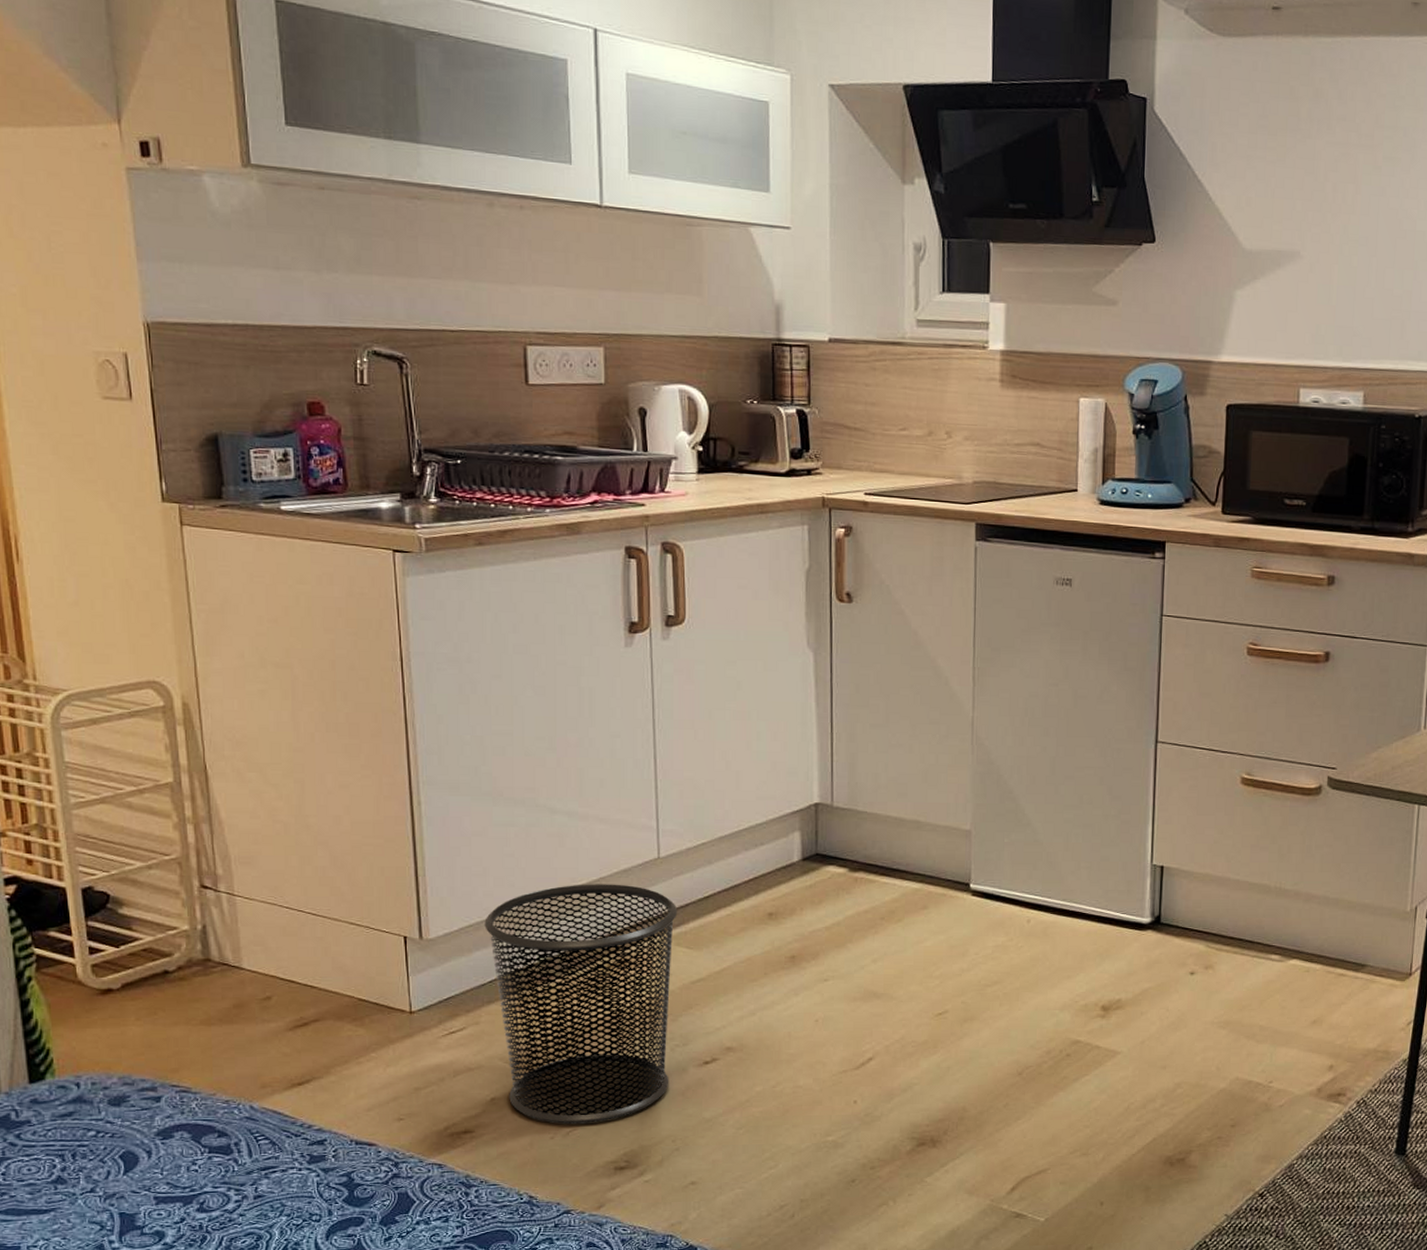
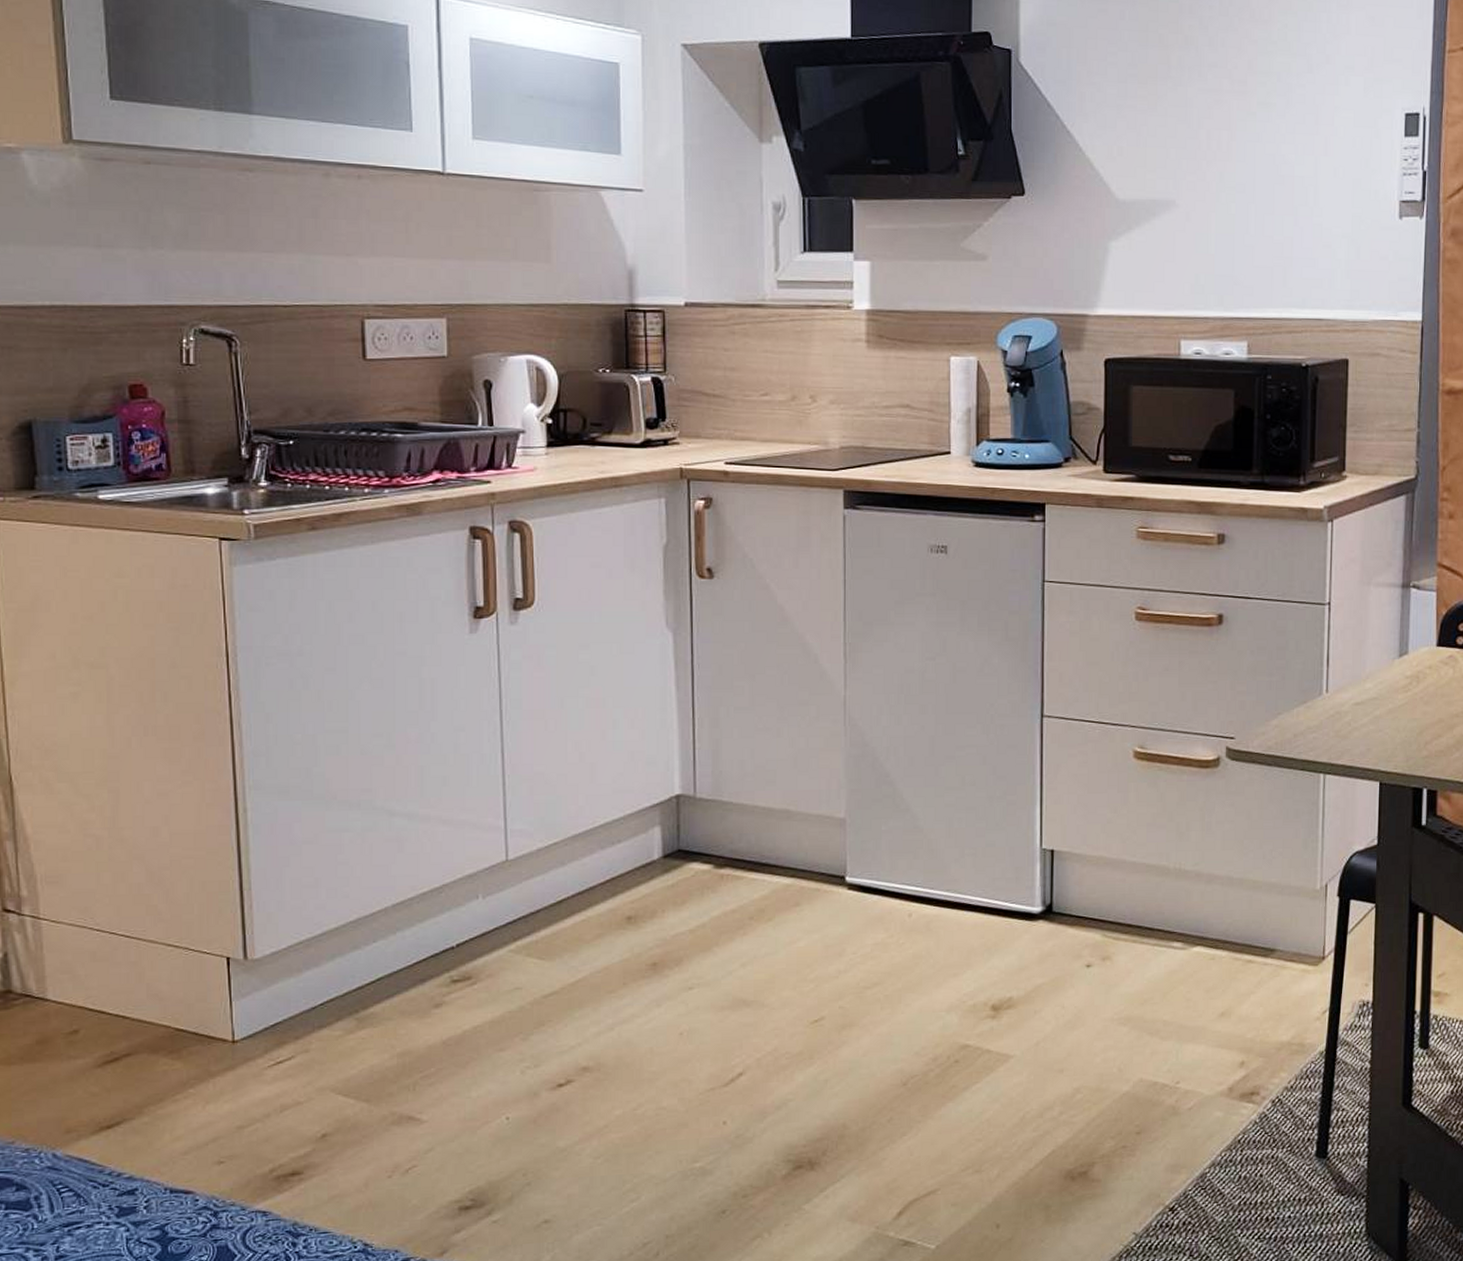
waste bin: present [484,884,678,1124] -> none [316,891,528,1160]

